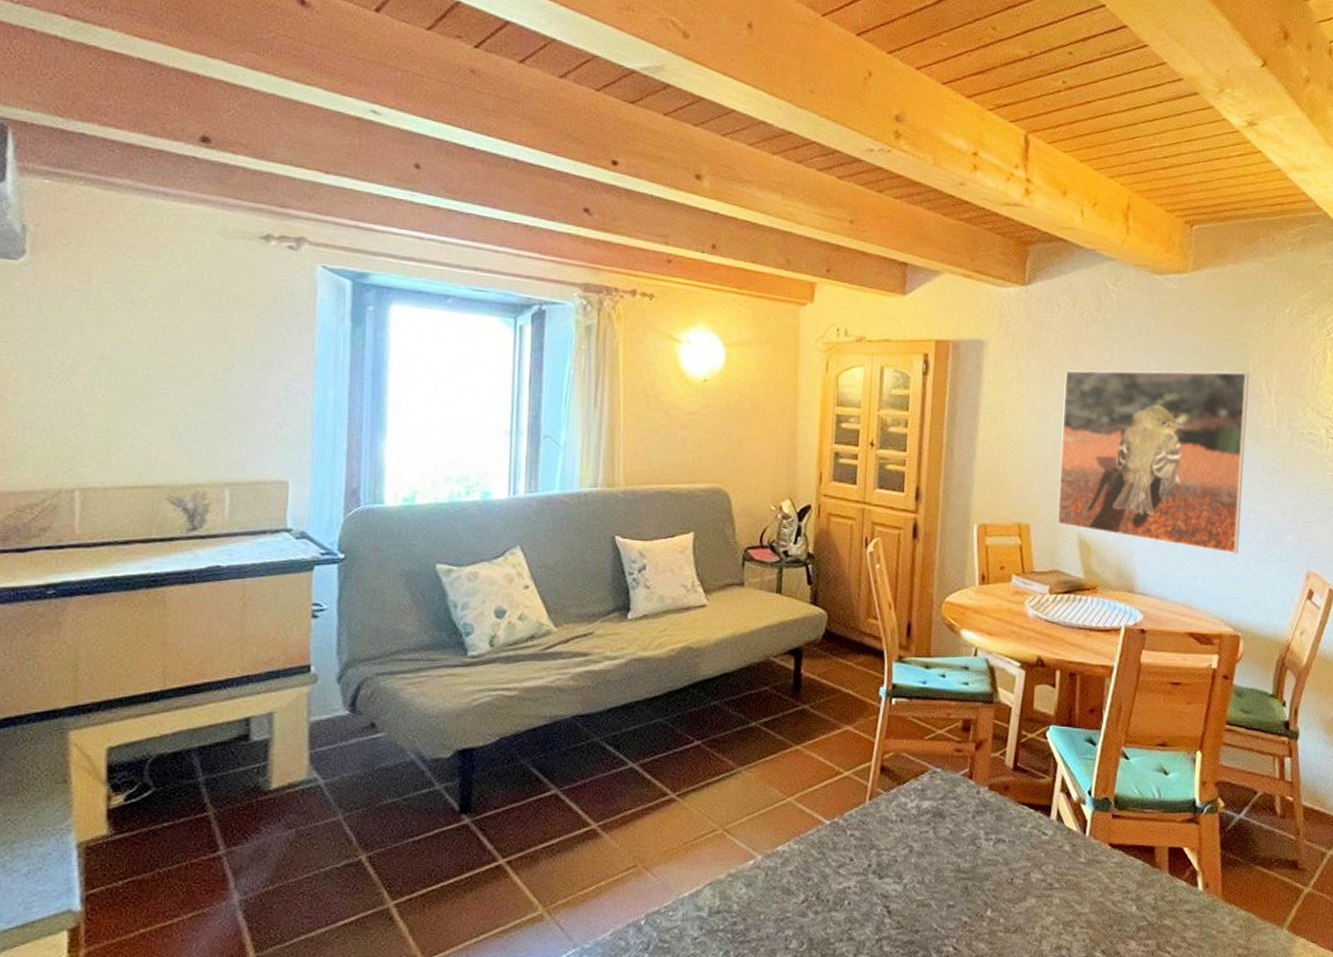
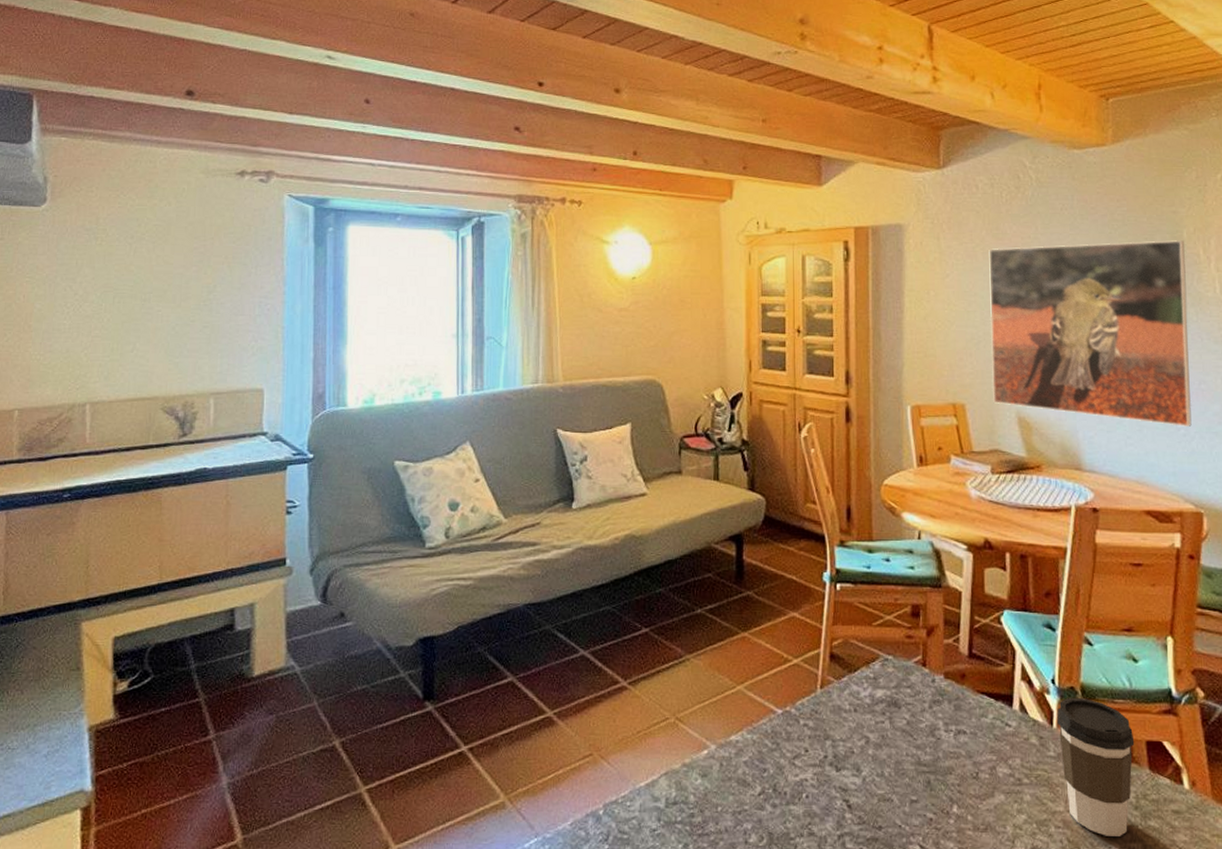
coffee cup: none [1090,807,1158,935] -> present [1057,697,1135,836]

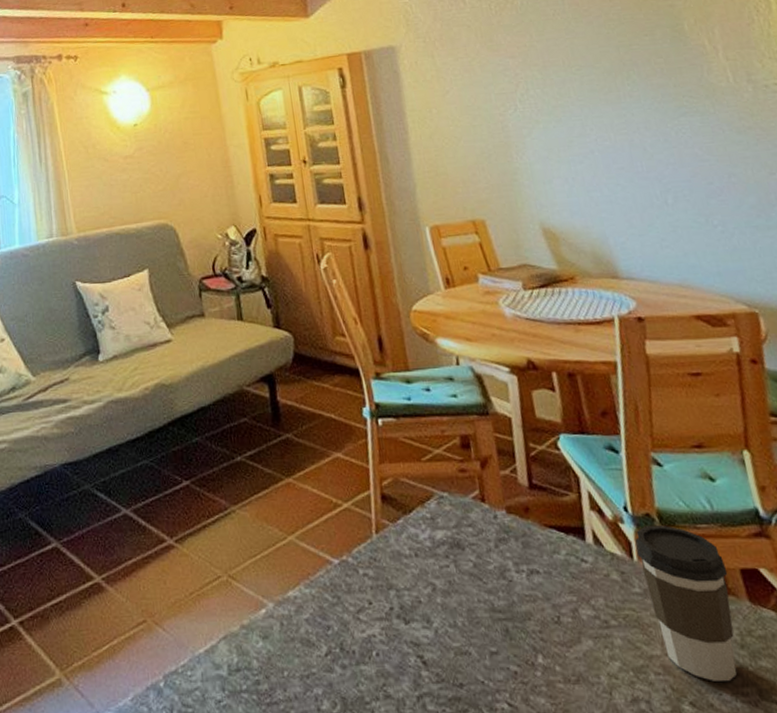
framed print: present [989,240,1192,426] -> none [485,33,729,223]

